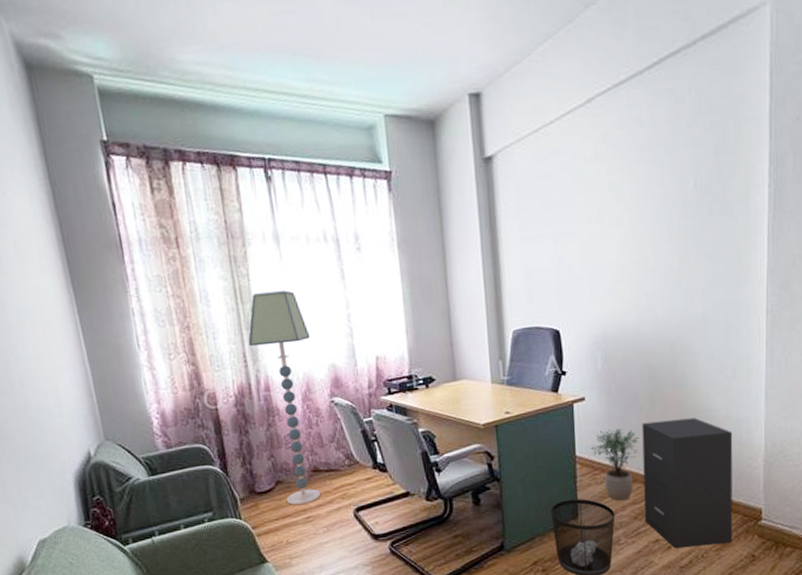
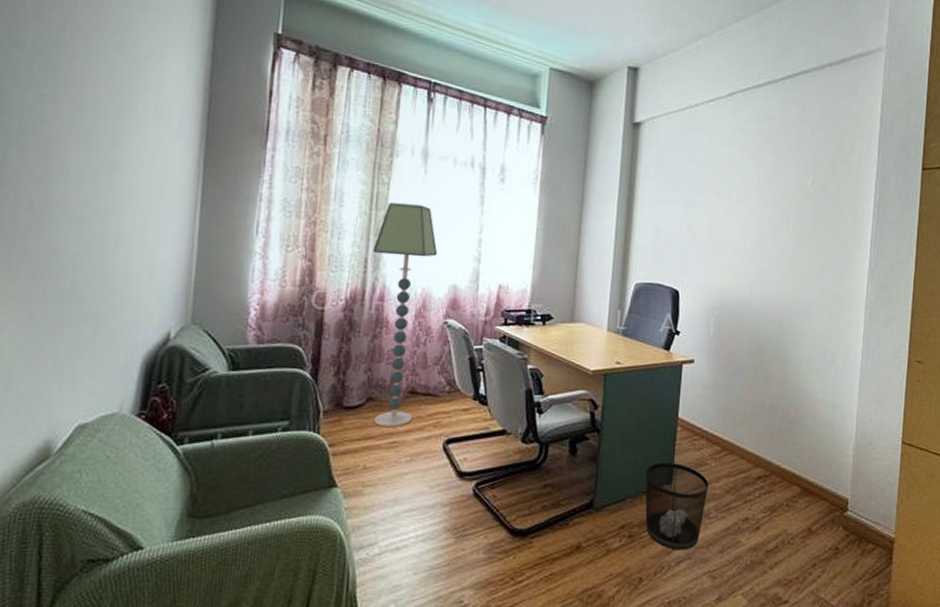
potted plant: present [590,428,638,501] -> none [693,395,740,472]
filing cabinet: present [642,417,733,549] -> none [737,394,827,532]

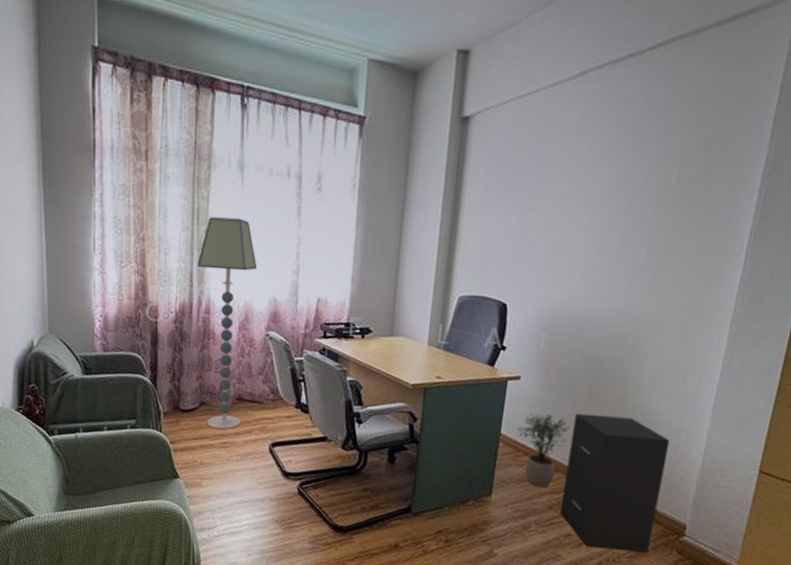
waste bin: present [645,462,709,550] -> none [462,475,530,558]
potted plant: none [693,395,740,472] -> present [517,413,569,488]
filing cabinet: none [737,394,827,532] -> present [560,413,670,553]

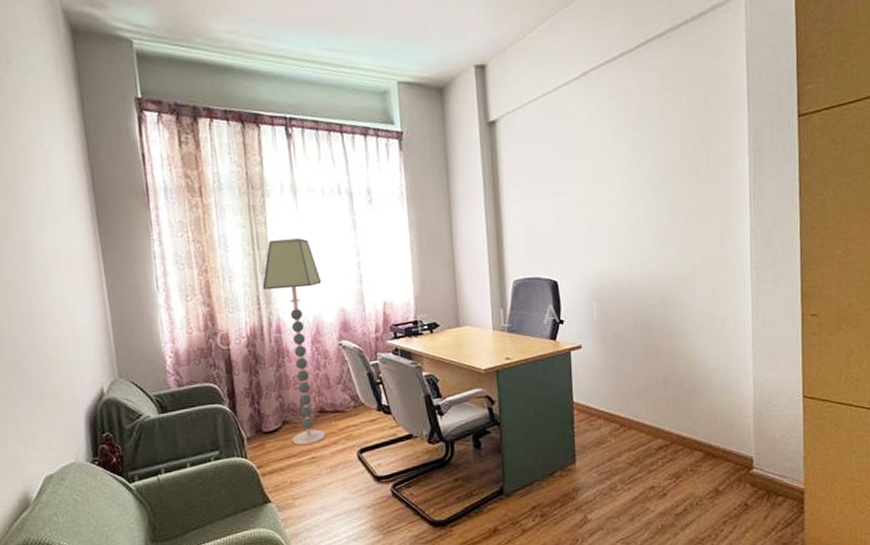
potted plant: present [517,413,569,488] -> none [587,375,633,447]
filing cabinet: present [560,413,670,553] -> none [636,367,726,496]

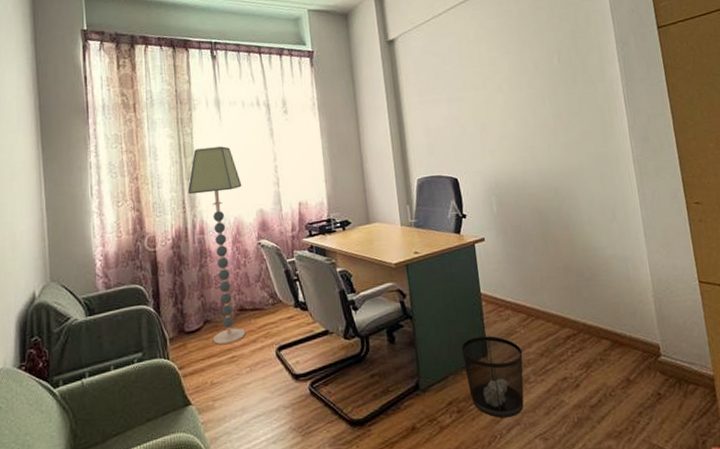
waste bin: none [549,444,612,523] -> present [461,335,524,418]

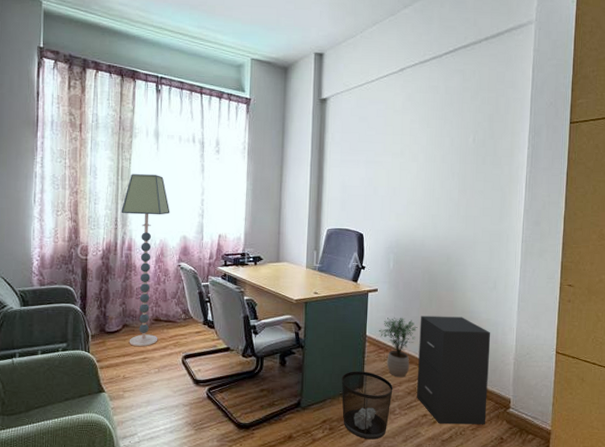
potted plant: none [493,266,537,338] -> present [378,317,417,378]
filing cabinet: none [538,256,637,387] -> present [417,315,491,425]

